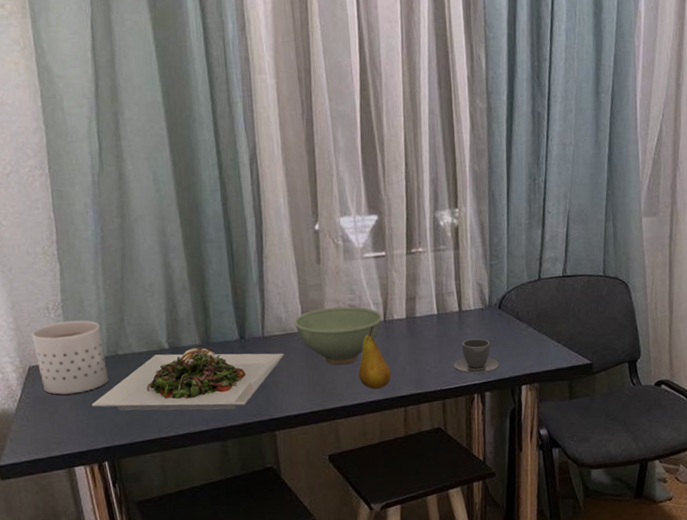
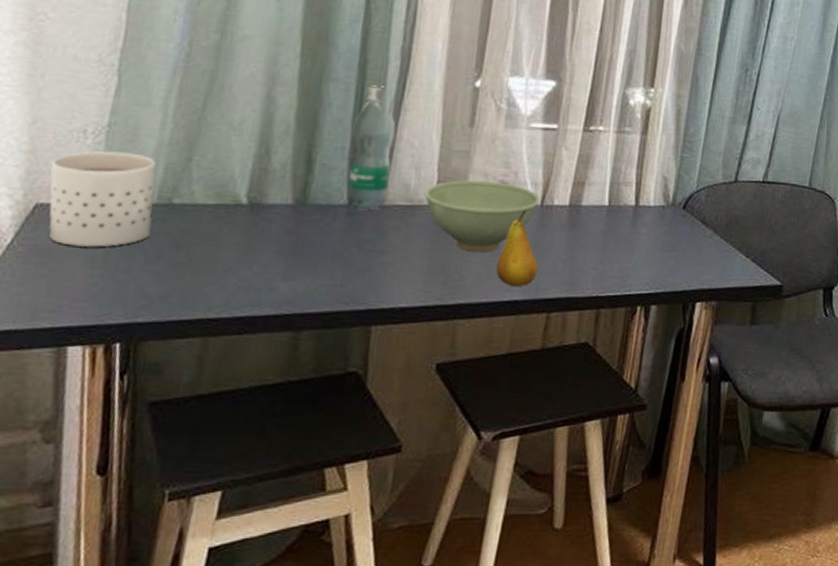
salad: present [91,347,284,411] -> none [115,206,404,292]
bottle: none [231,240,268,341] -> present [347,85,396,208]
teacup: present [453,338,499,374] -> none [617,239,673,283]

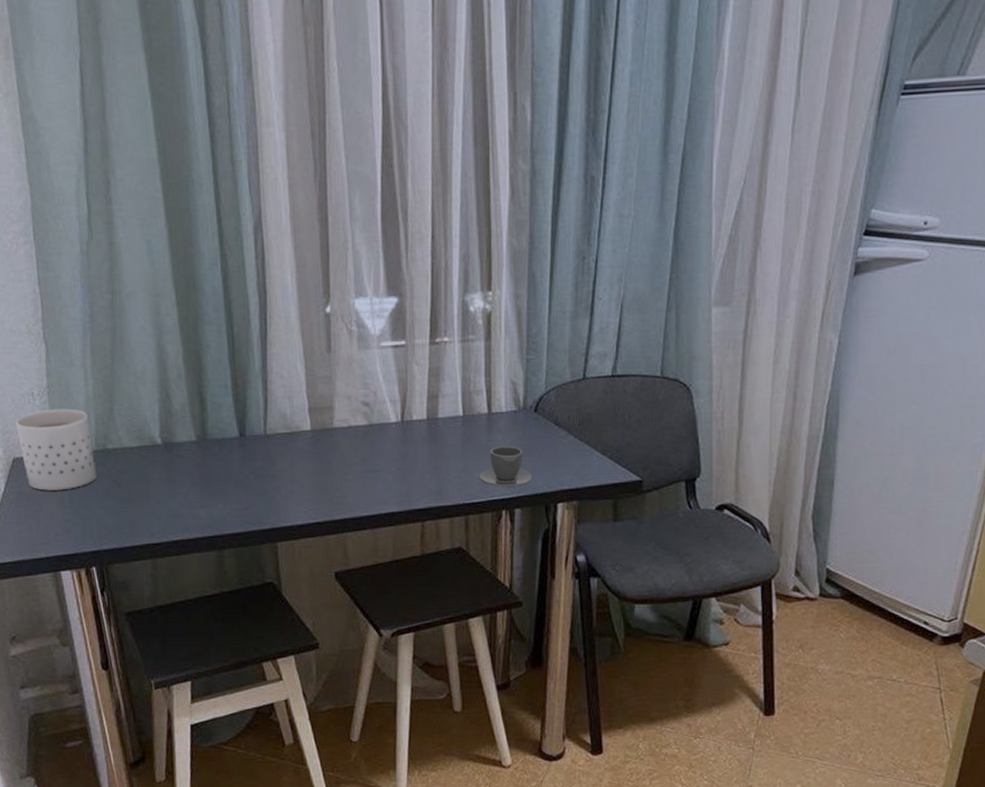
bottle: present [347,85,396,208] -> none [231,323,270,438]
bowl: present [424,180,540,252] -> none [299,403,400,470]
fruit: present [496,209,539,286] -> none [371,426,408,499]
teacup: none [617,239,673,283] -> present [479,445,532,487]

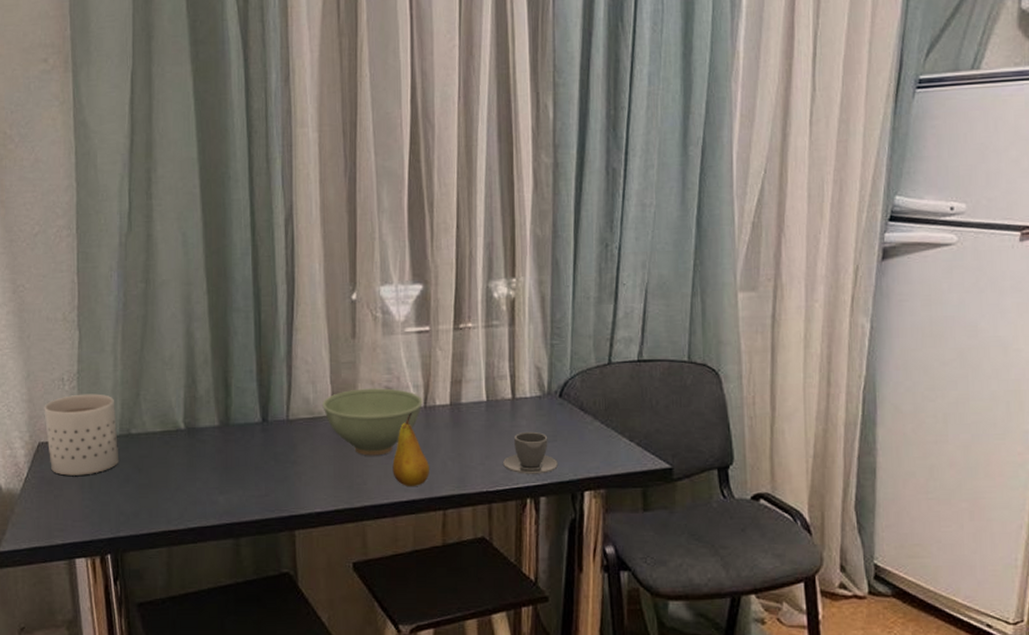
bowl: none [299,403,400,470] -> present [322,388,423,456]
fruit: none [371,426,408,499] -> present [392,412,430,486]

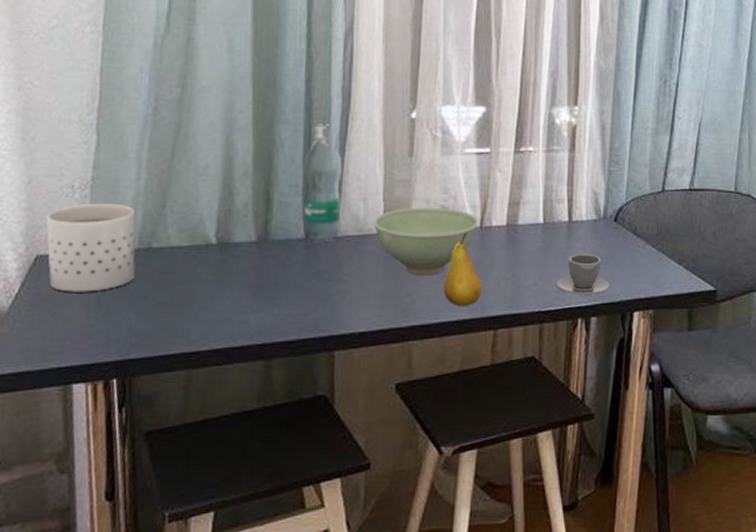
bottle: none [257,310,293,423] -> present [303,124,342,240]

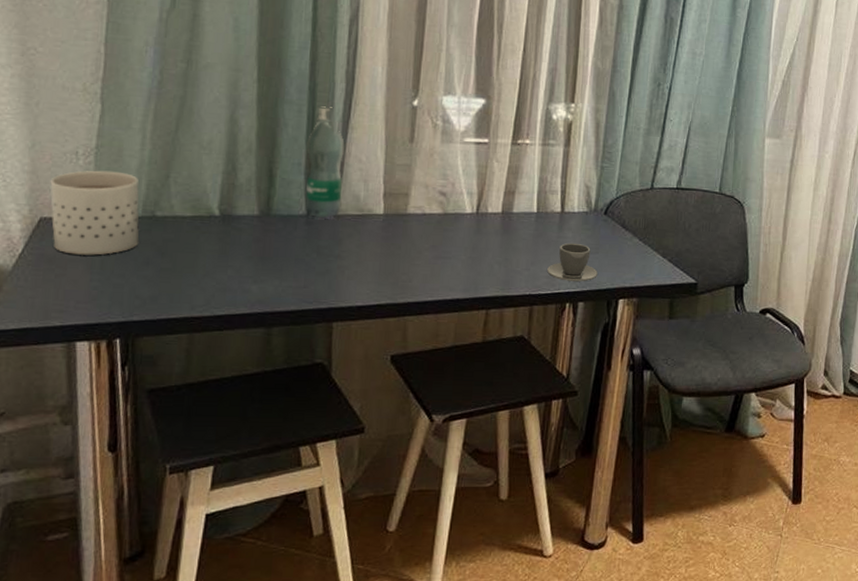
bowl: present [373,207,479,275] -> none [373,191,475,256]
fruit: present [443,232,483,306] -> none [439,217,477,286]

